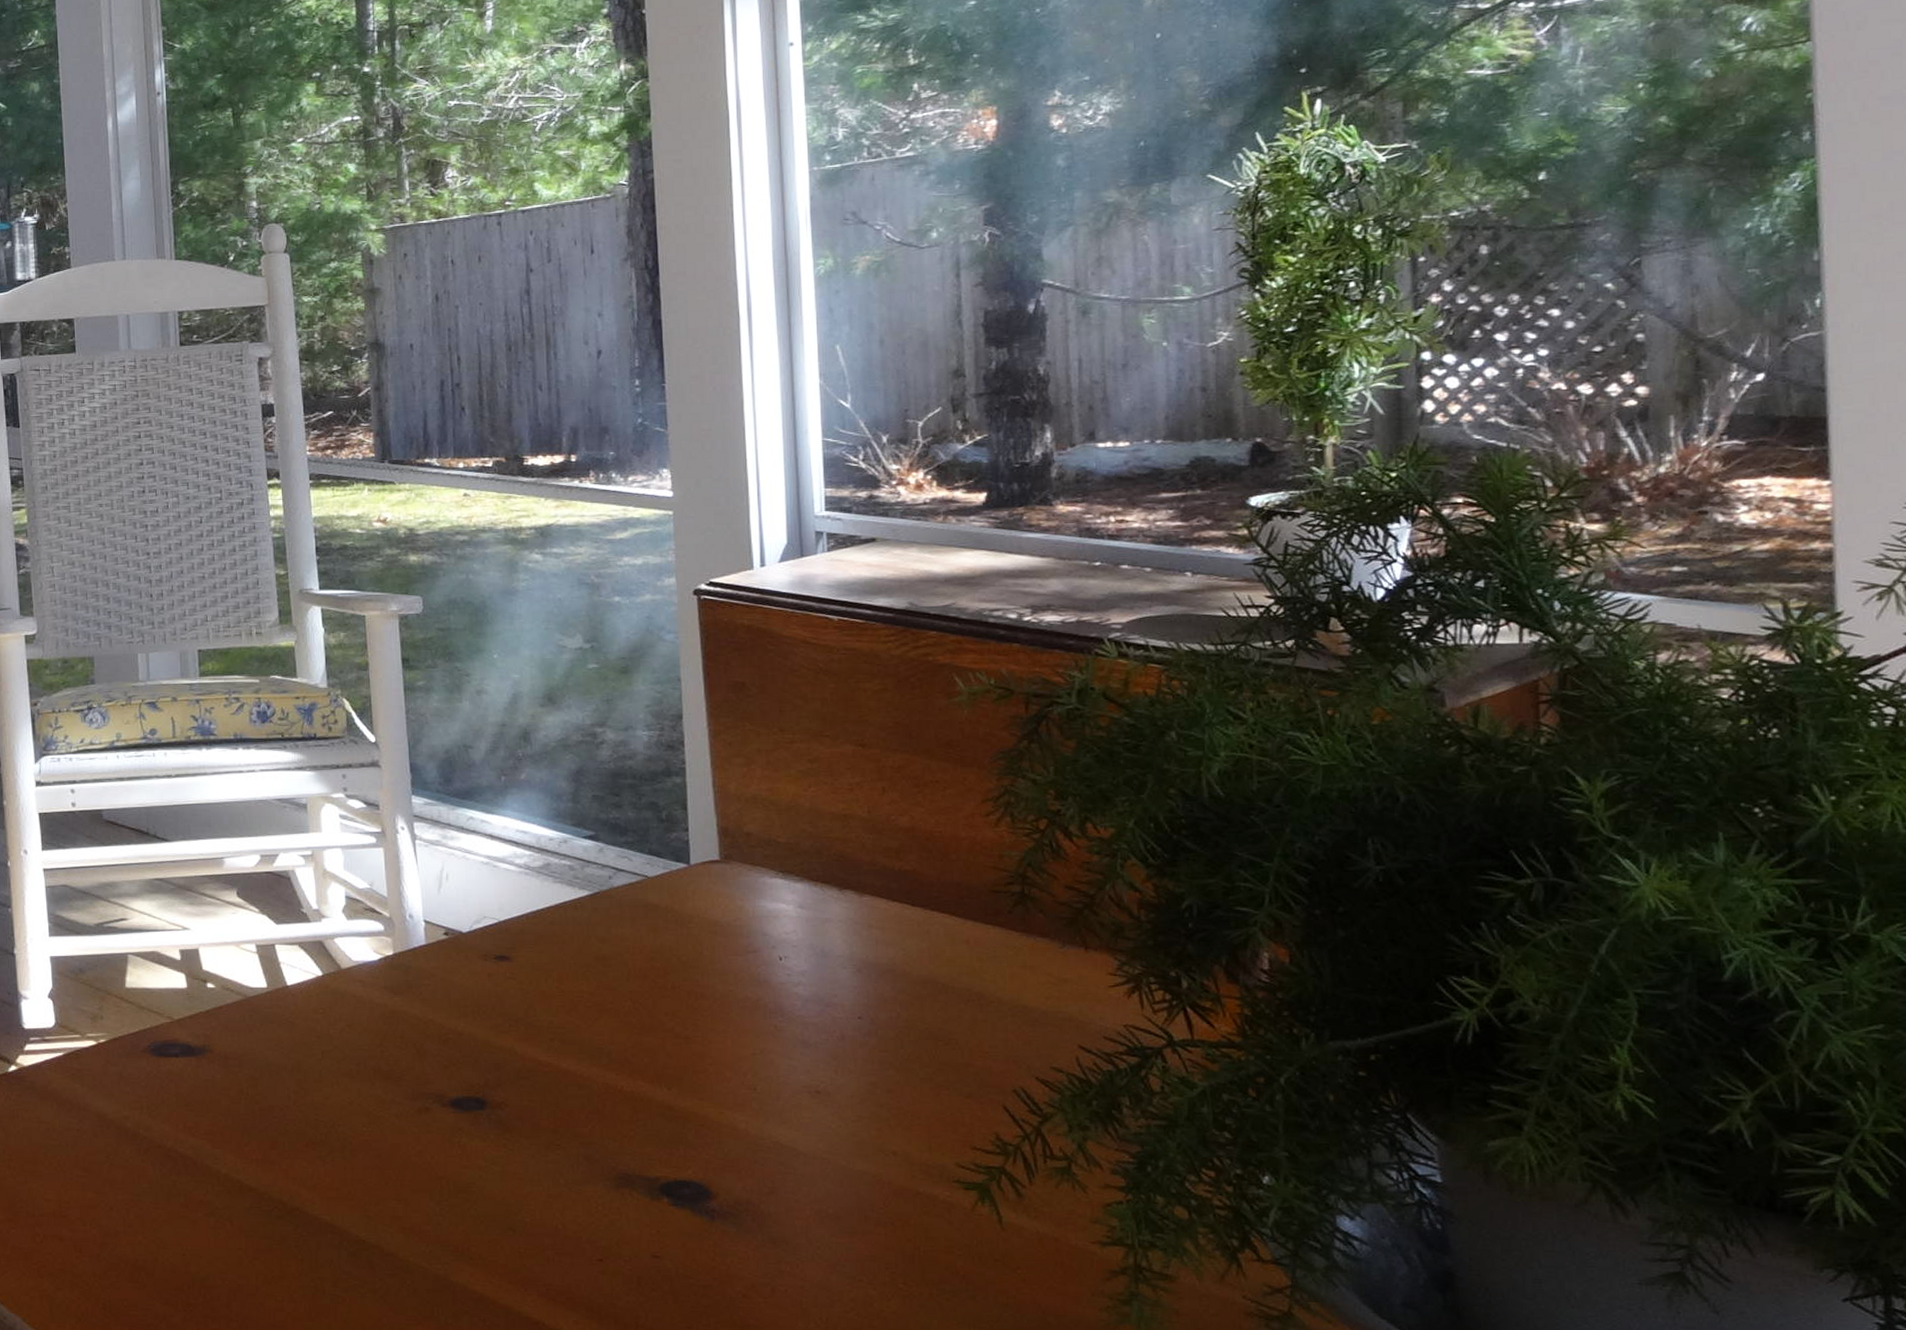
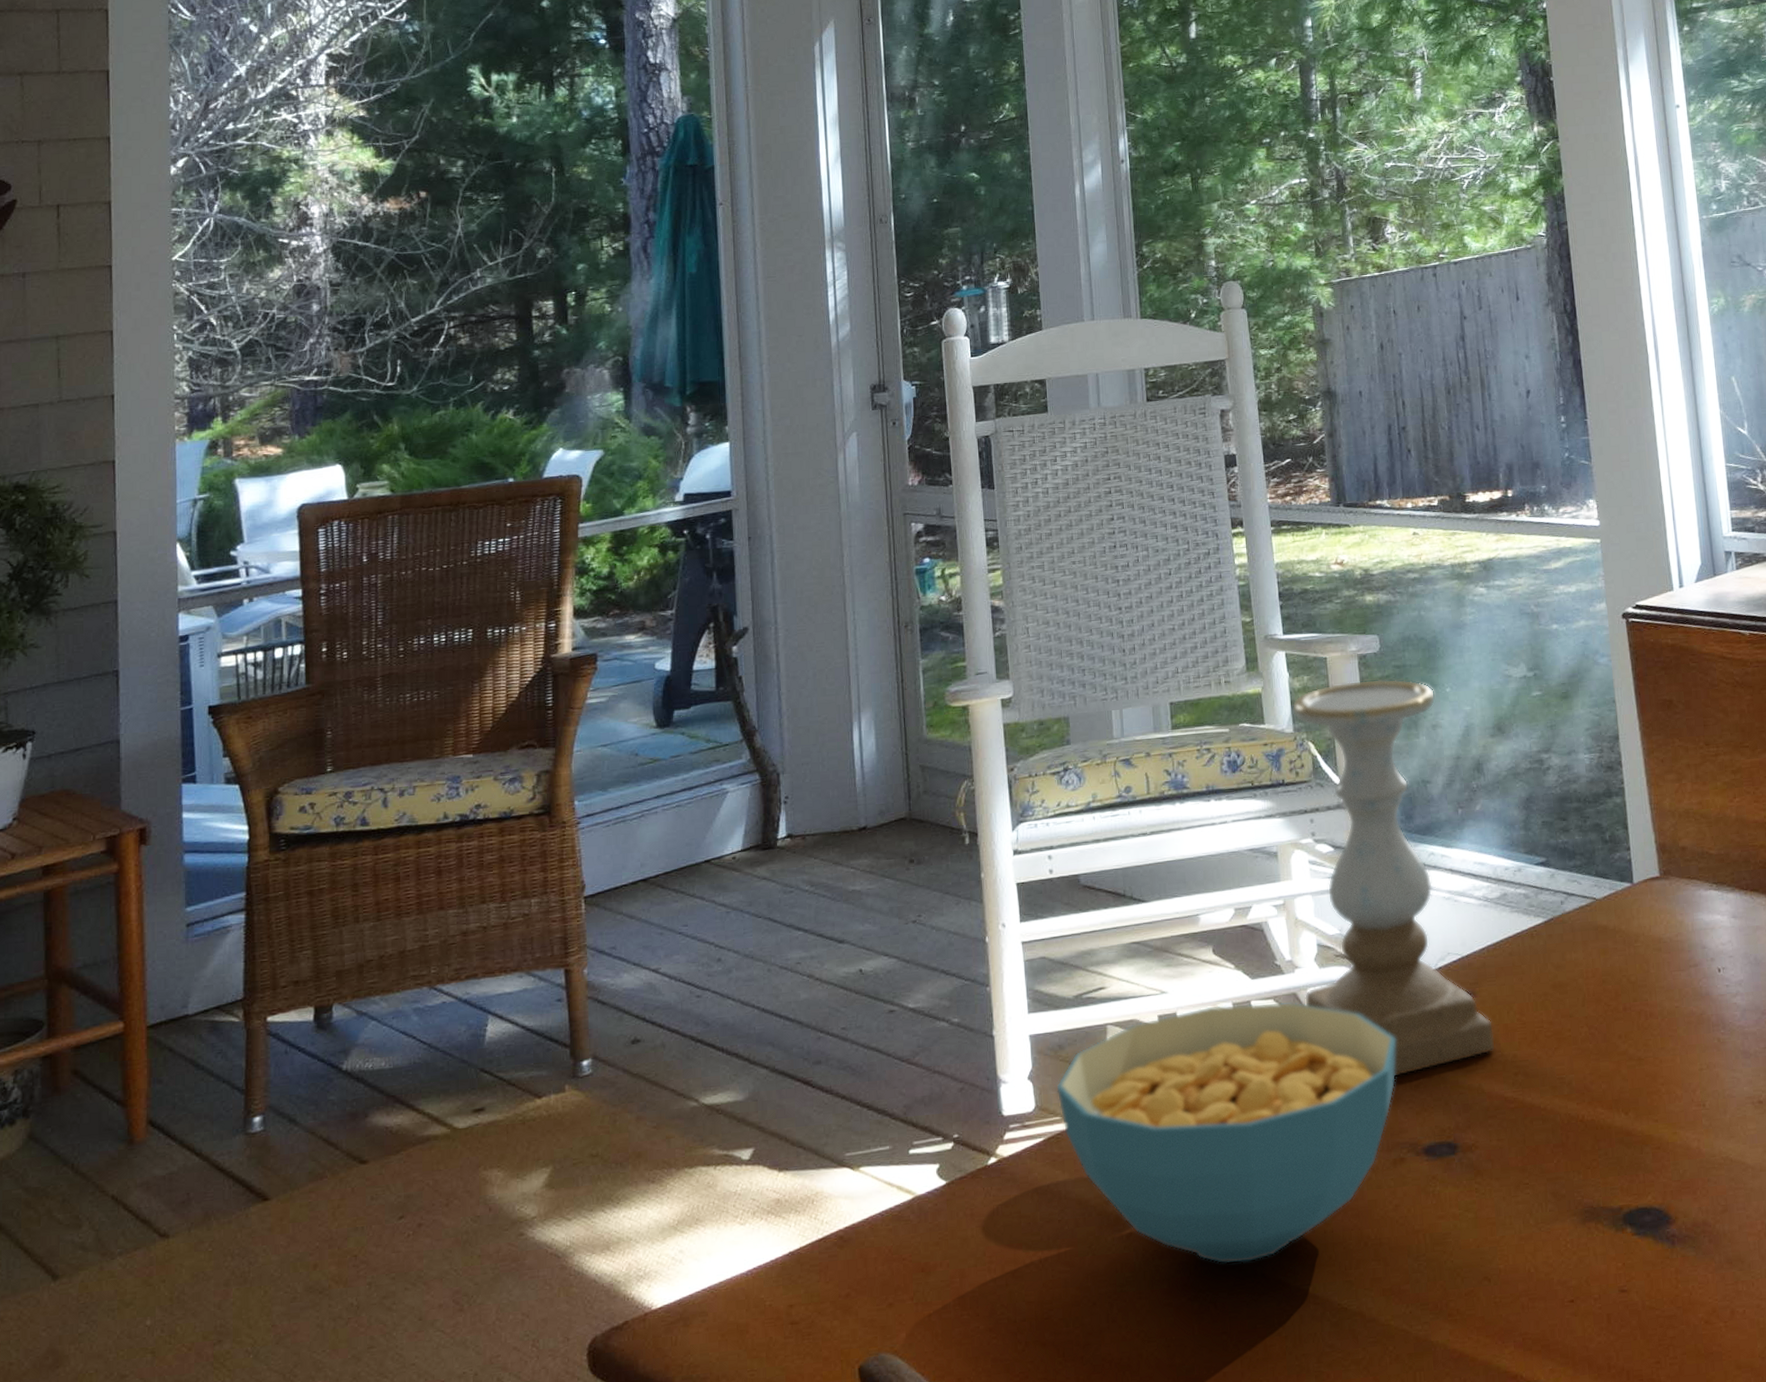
cereal bowl: none [76,946,426,1188] -> present [1056,1001,1396,1264]
candle holder: none [327,640,530,1031] -> present [1292,679,1495,1078]

